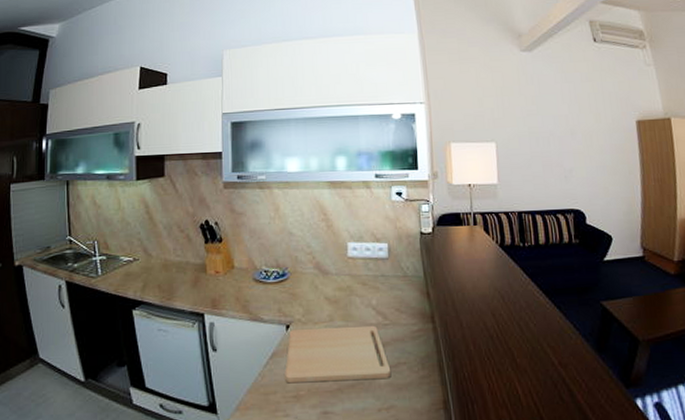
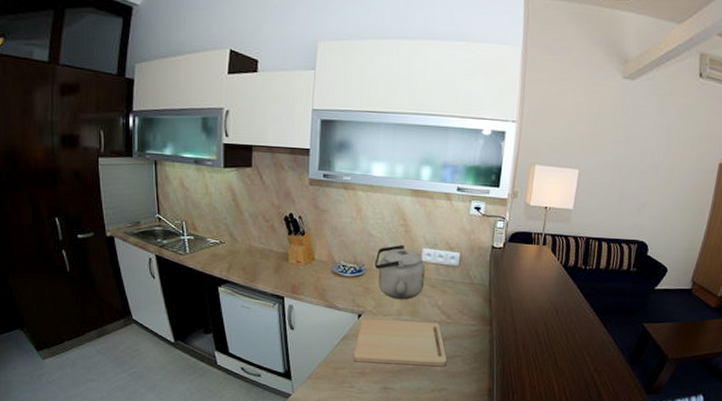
kettle: none [298,241,355,303] -> present [374,244,426,300]

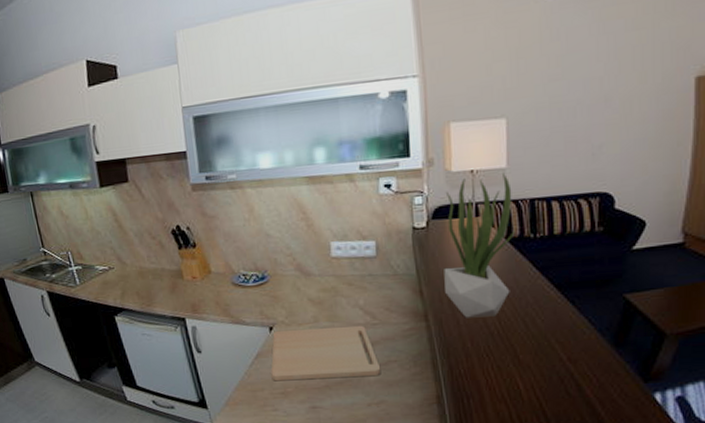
kettle: present [374,244,426,300] -> none [277,241,340,305]
potted plant: none [509,212,574,329] -> present [444,173,517,318]

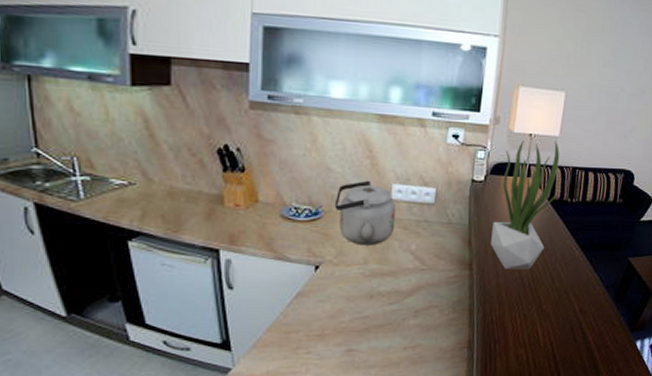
cutting board: present [271,325,381,382] -> none [309,270,422,323]
kettle: none [277,241,340,305] -> present [334,180,396,246]

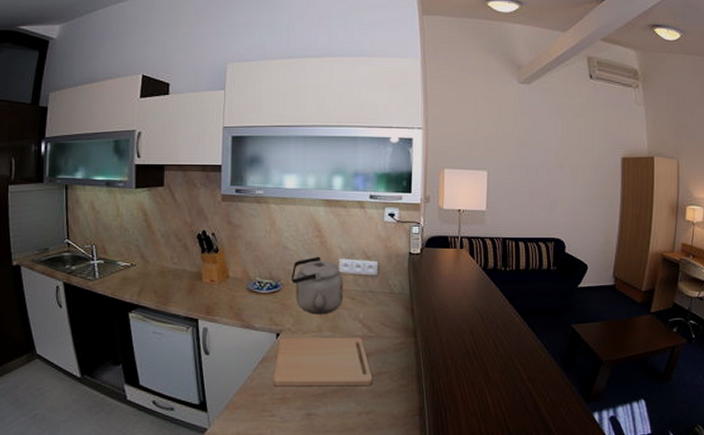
cutting board: none [309,270,422,323] -> present [273,337,373,387]
potted plant: present [491,140,560,269] -> none [432,214,492,337]

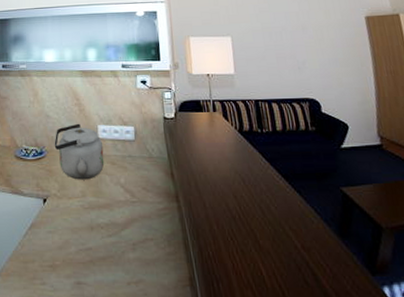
cutting board: present [273,337,373,387] -> none [42,202,140,254]

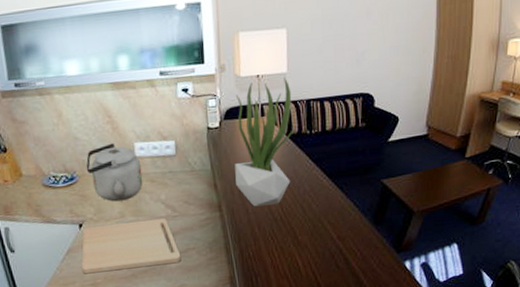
cutting board: none [42,202,140,254] -> present [81,218,182,274]
potted plant: none [188,78,247,201] -> present [235,77,296,207]

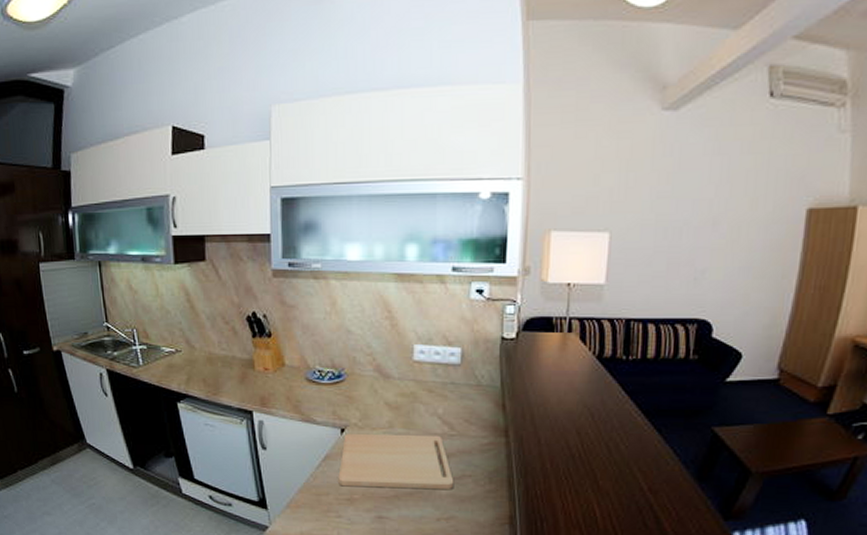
kettle: present [86,143,143,202] -> none [356,341,420,409]
potted plant: present [235,77,296,207] -> none [529,289,609,438]

